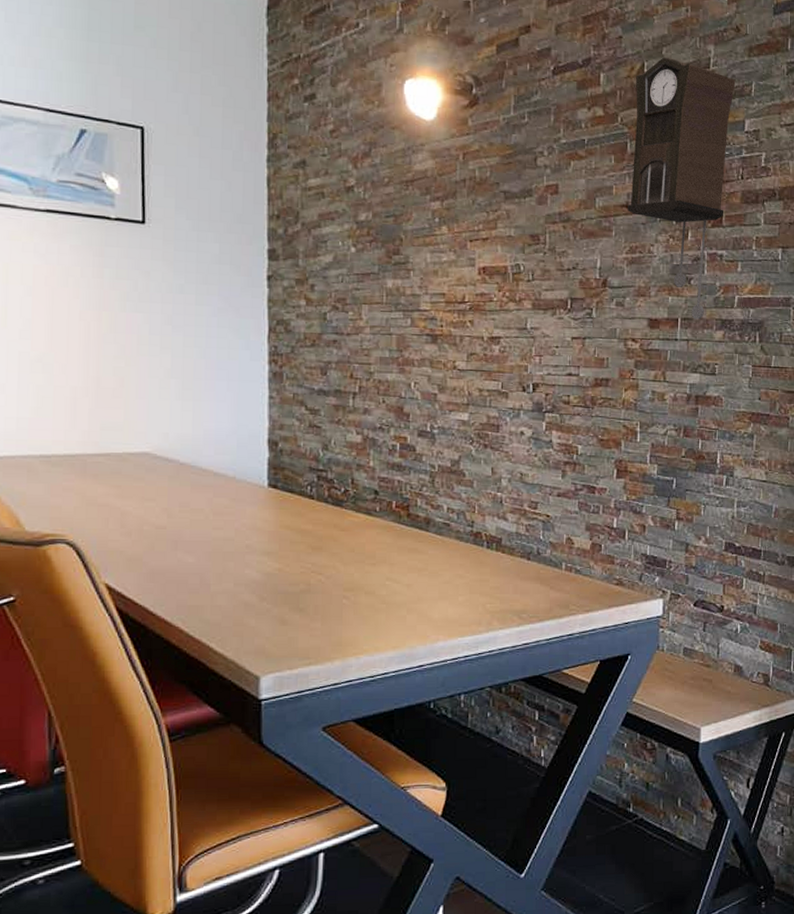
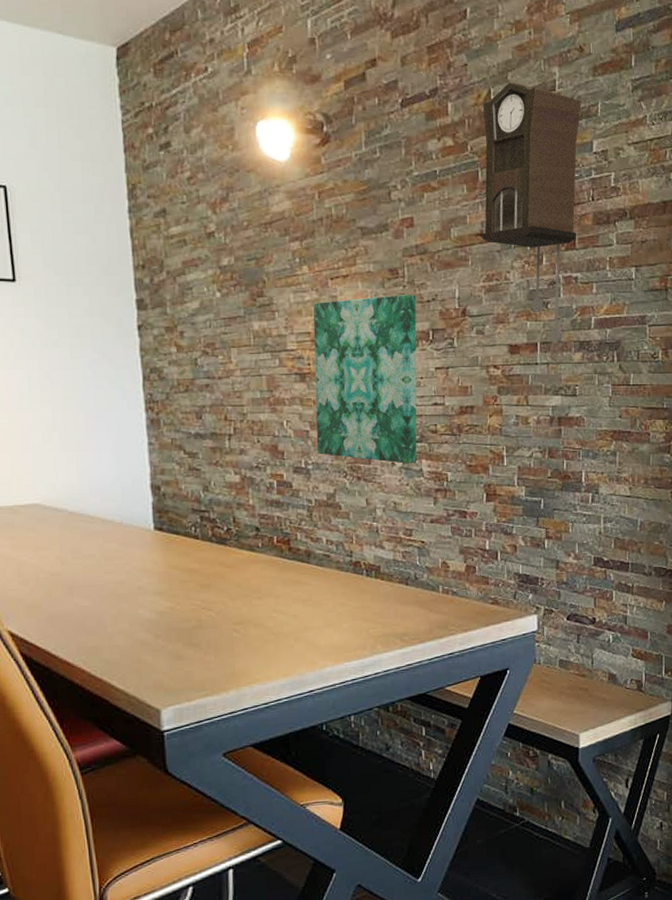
wall art: none [444,261,557,434] -> present [313,295,417,464]

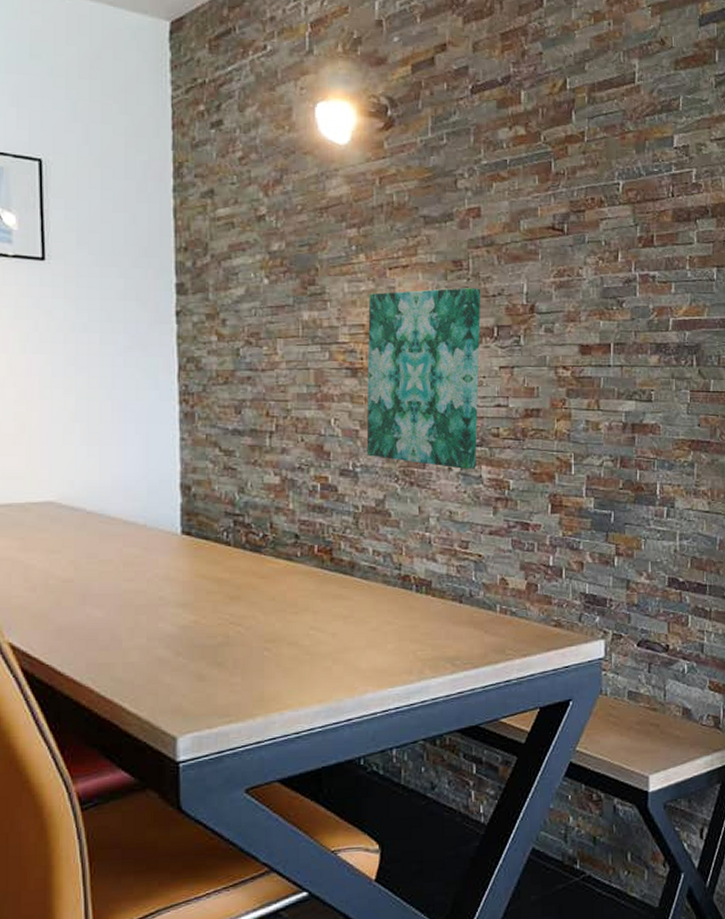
pendulum clock: present [482,82,582,343] -> none [554,73,663,344]

